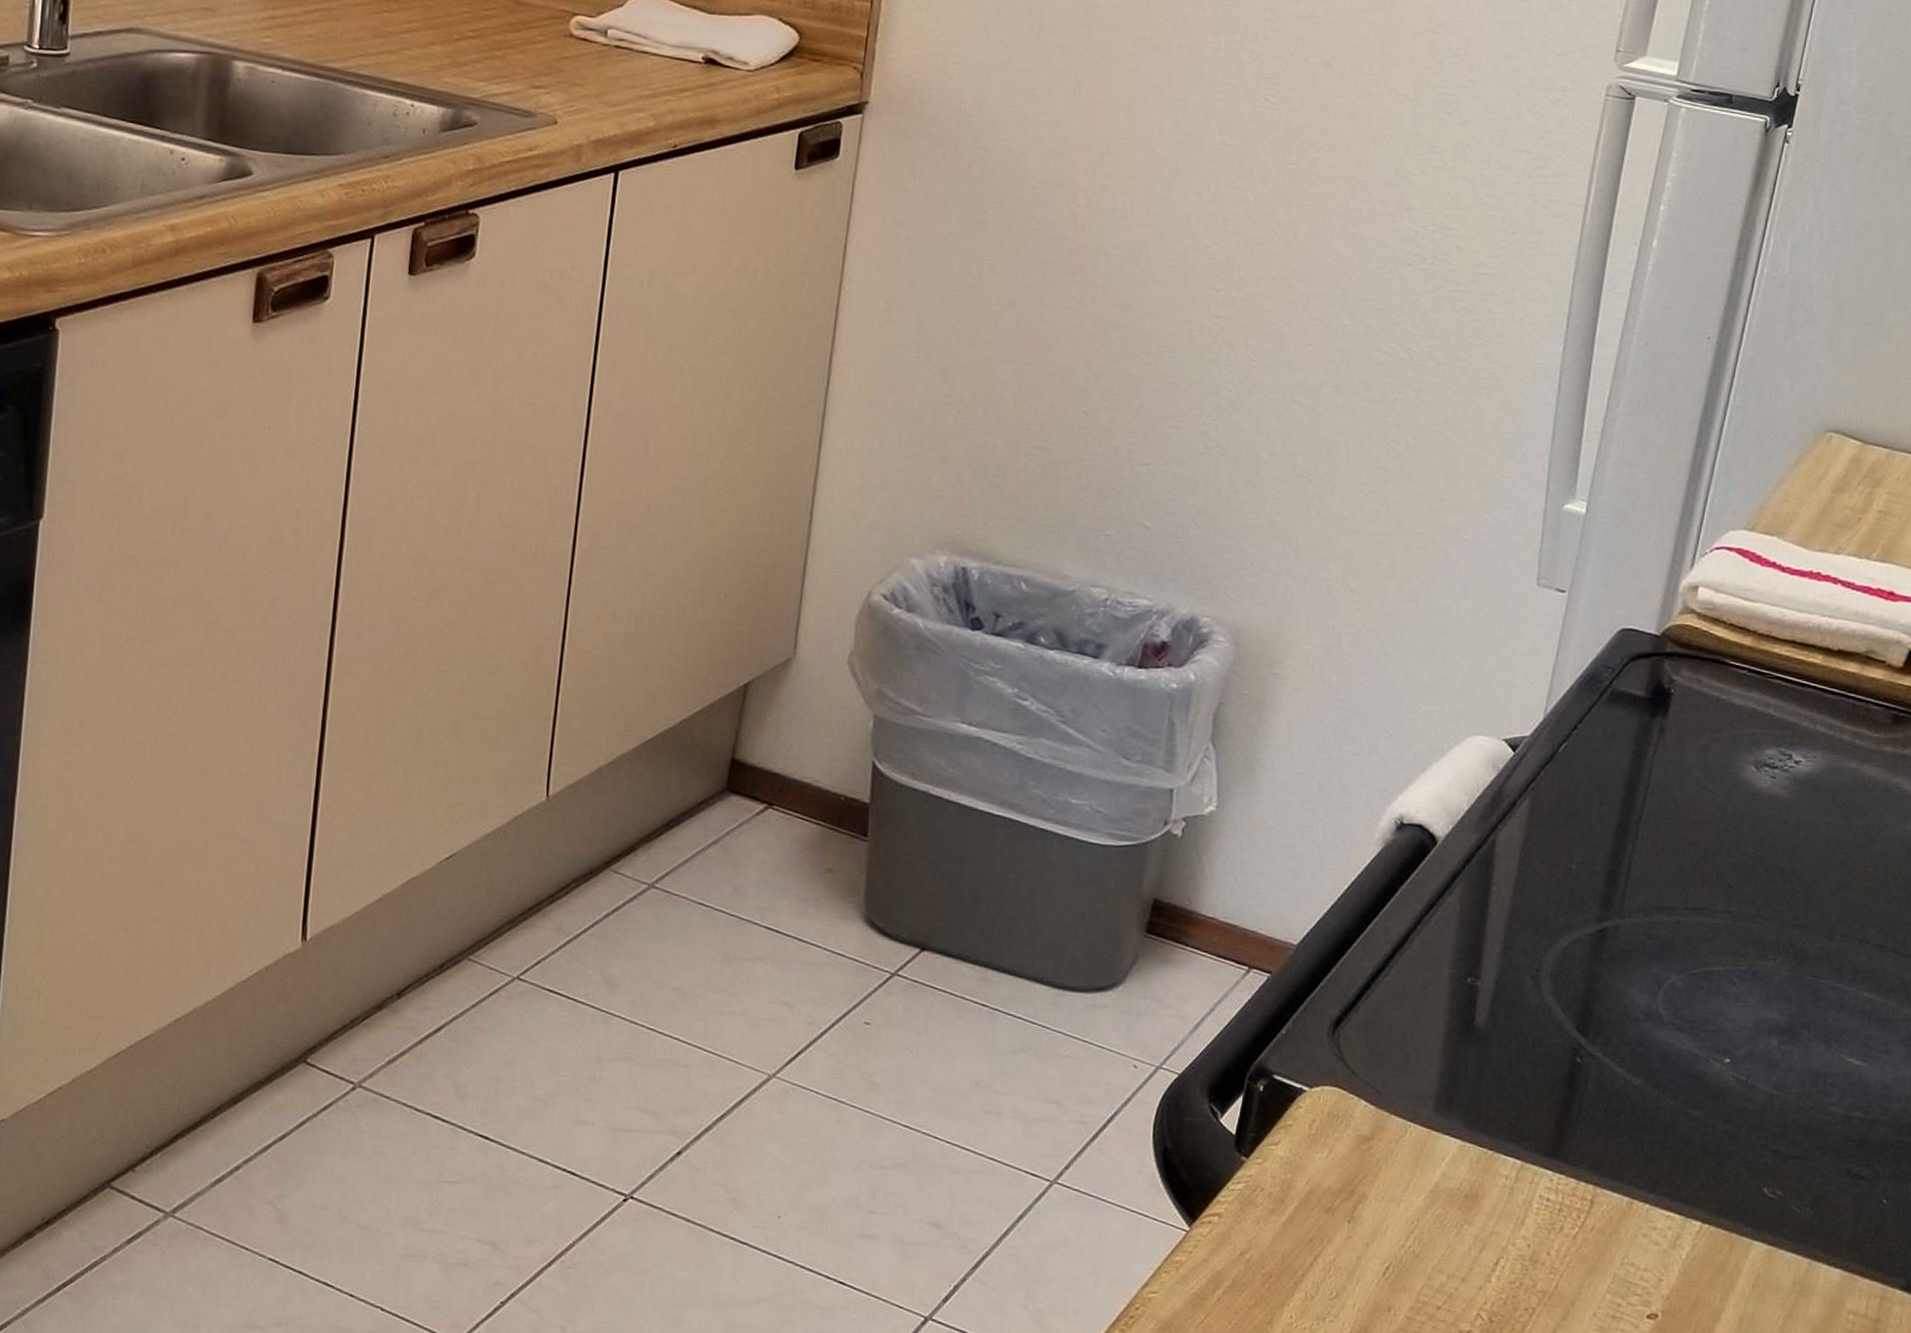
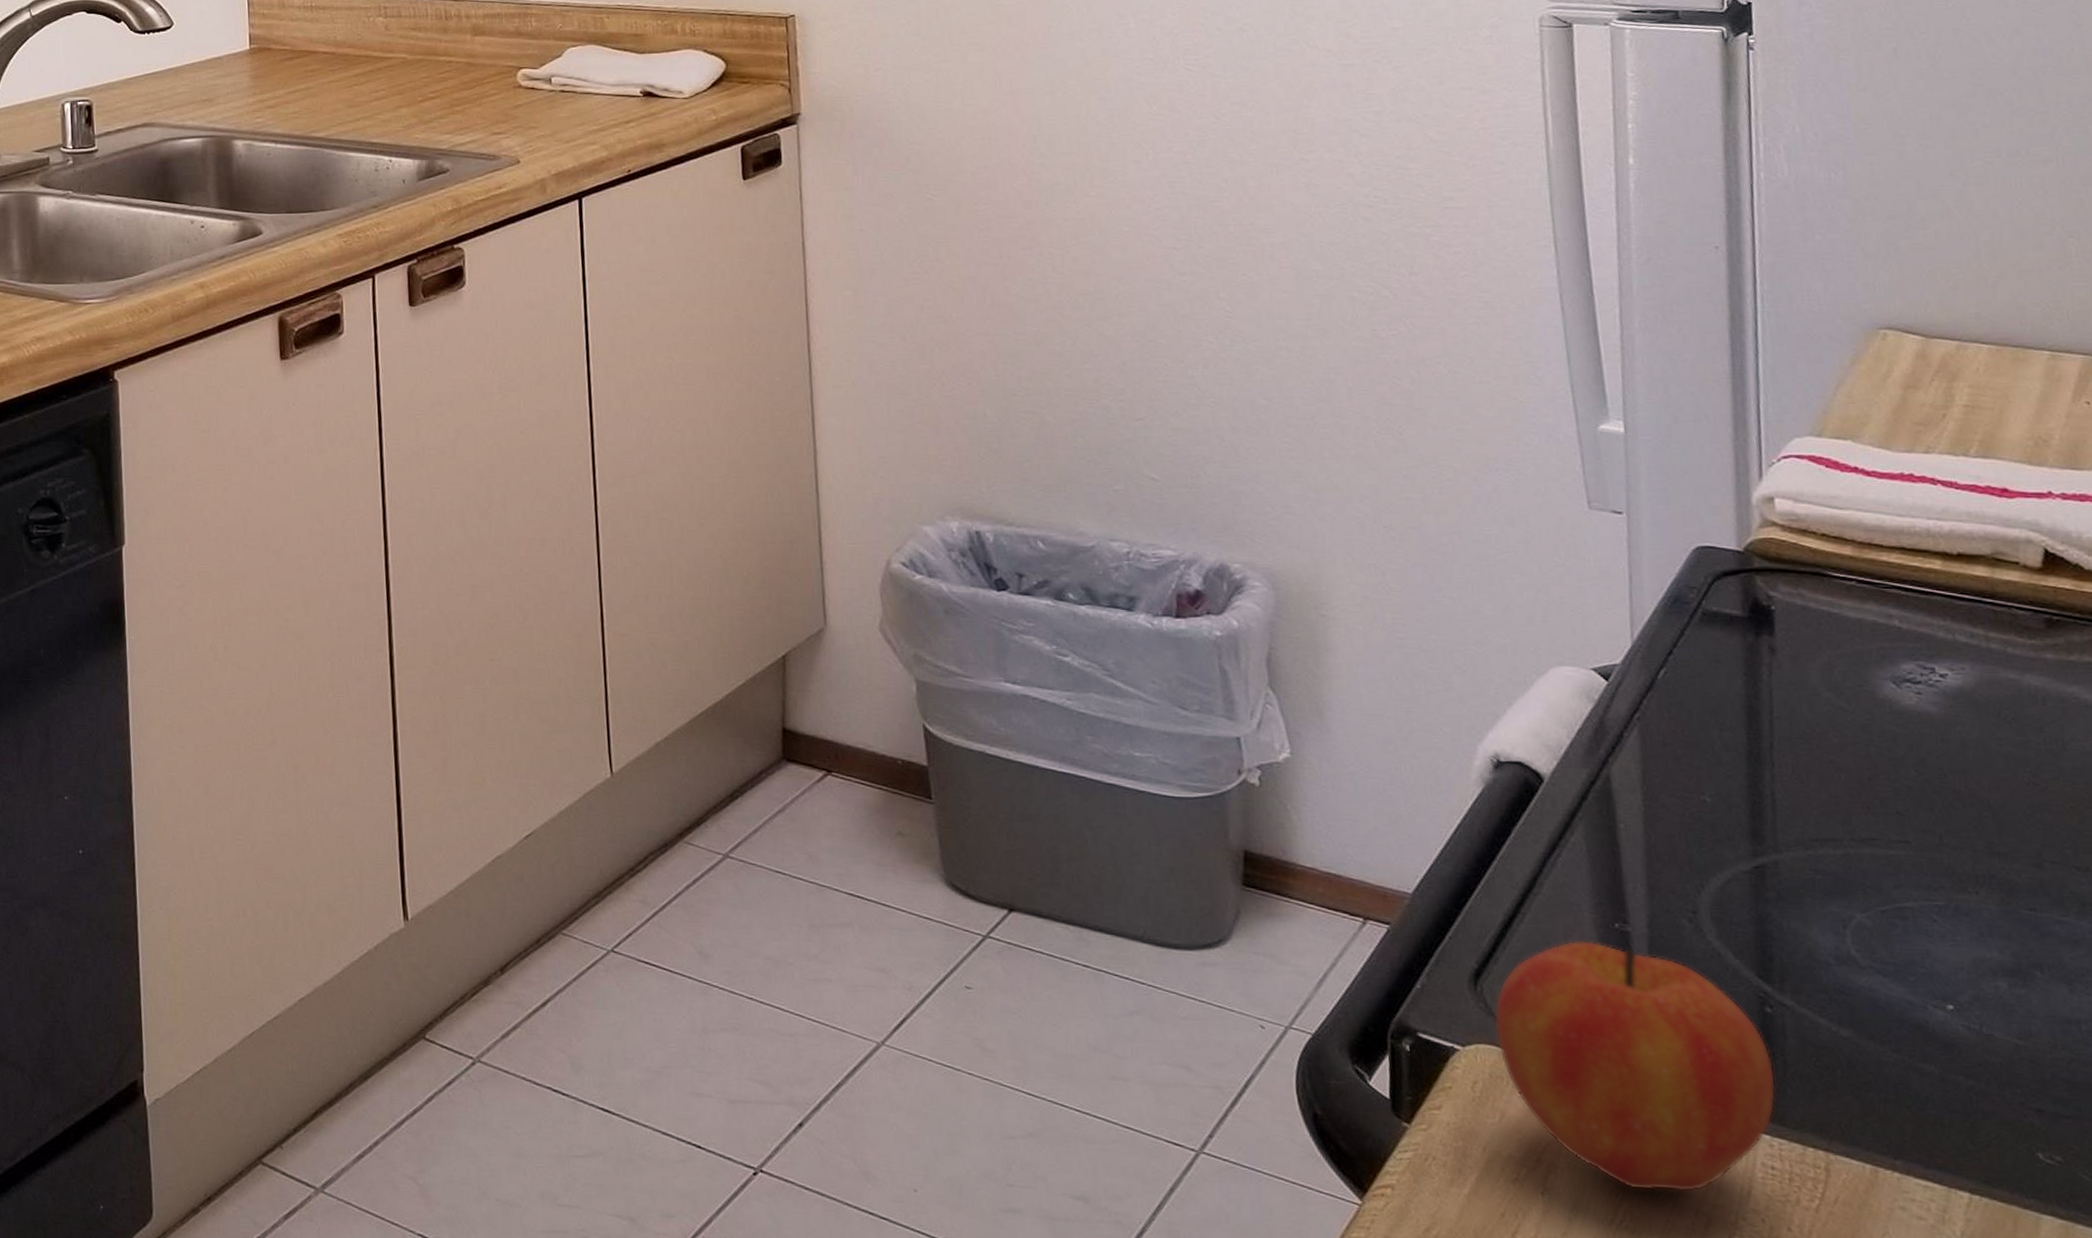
apple: none [1340,993,1571,1221] -> present [1494,940,1777,1192]

